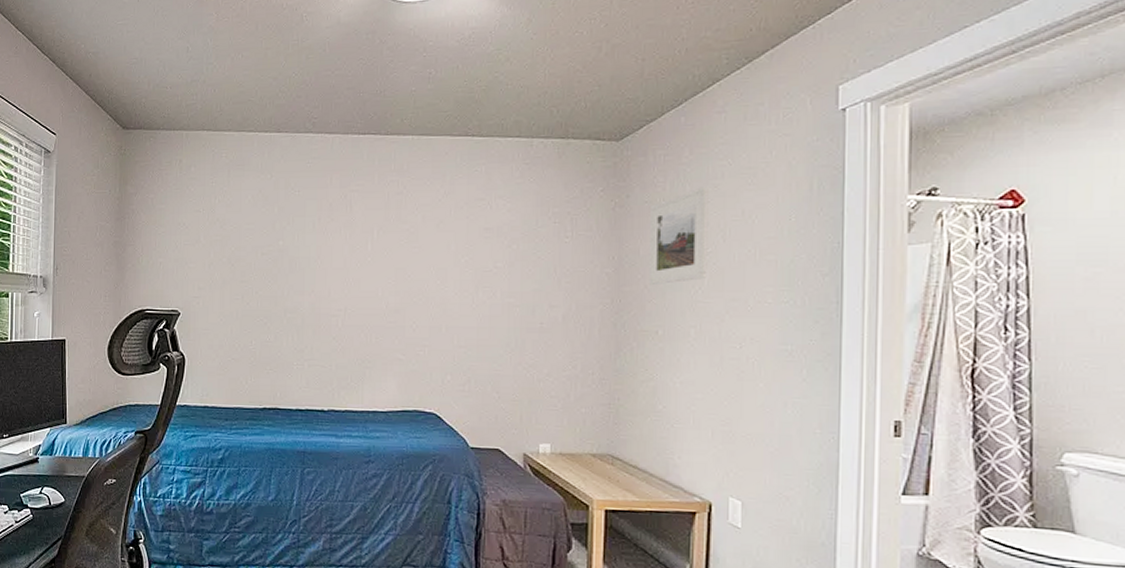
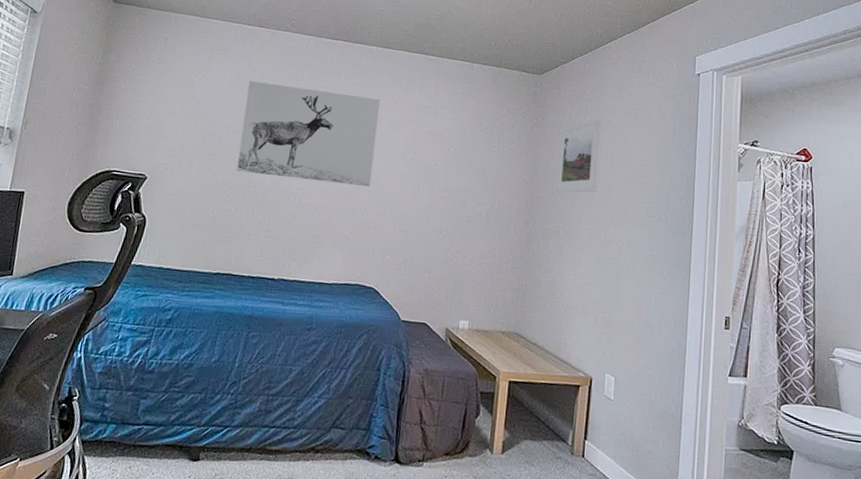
wall art: none [271,195,422,300] -> present [236,81,380,186]

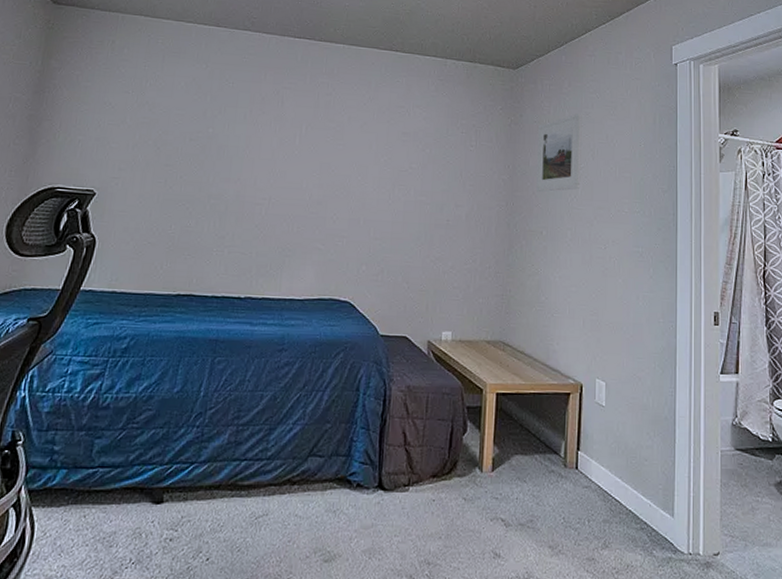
wall art: present [236,81,380,186] -> none [195,85,349,193]

